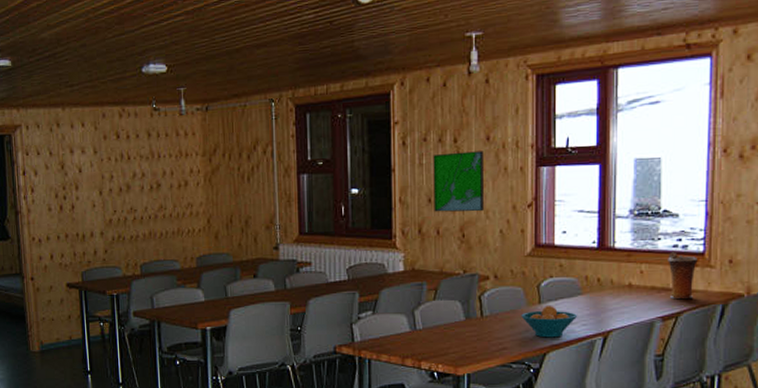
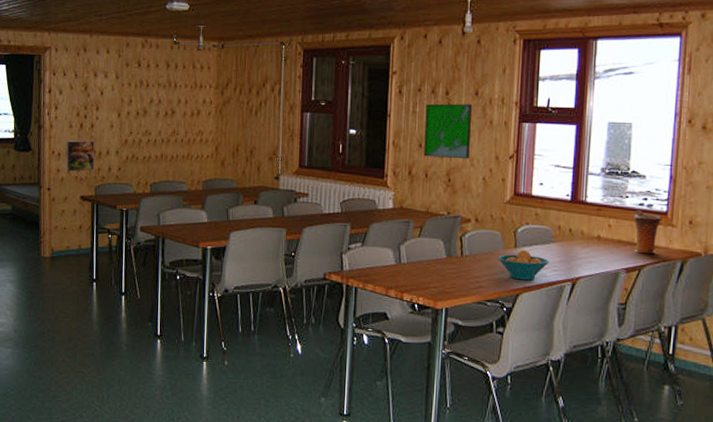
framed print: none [46,222,79,259] -> present [65,140,95,172]

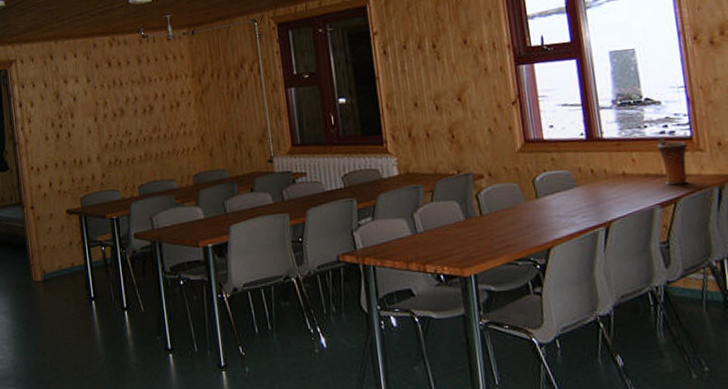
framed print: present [65,140,95,172] -> none [44,149,78,187]
map: present [424,103,472,159] -> none [414,54,470,116]
fruit bowl: present [498,249,550,281] -> none [520,199,577,233]

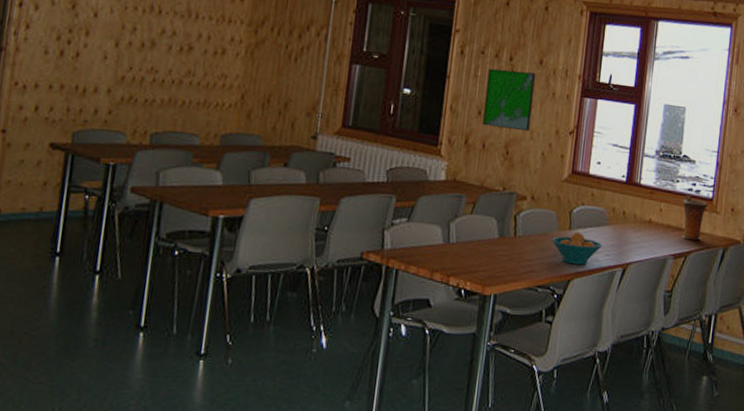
map: none [414,54,470,116] -> present [482,69,535,132]
fruit bowl: none [520,199,577,233] -> present [552,231,603,265]

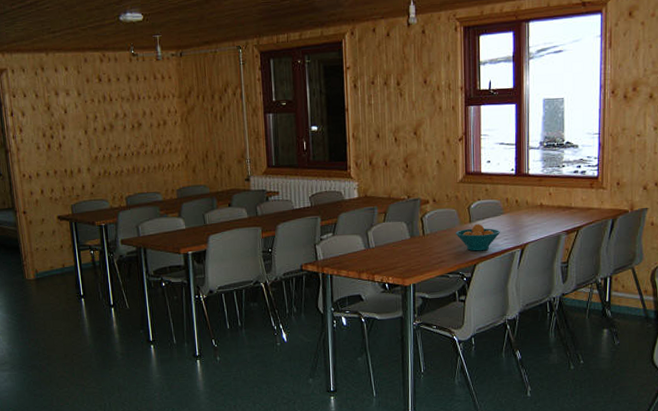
map: present [482,69,535,132] -> none [380,92,423,146]
vase: present [682,194,707,241] -> none [570,176,593,216]

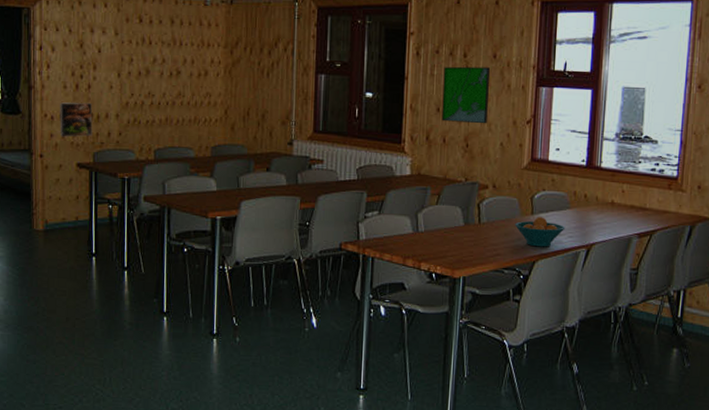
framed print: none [35,159,68,194] -> present [59,102,93,137]
map: none [380,92,423,146] -> present [441,66,490,124]

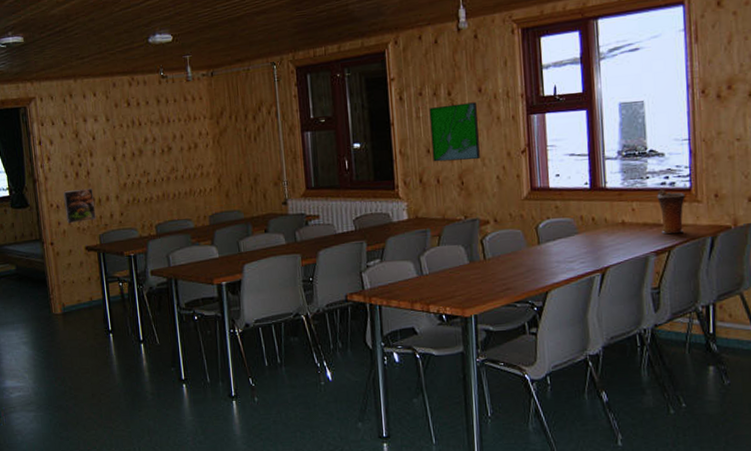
fruit bowl: present [515,216,566,247] -> none [522,245,576,277]
vase: none [646,175,672,219] -> present [657,189,685,234]

